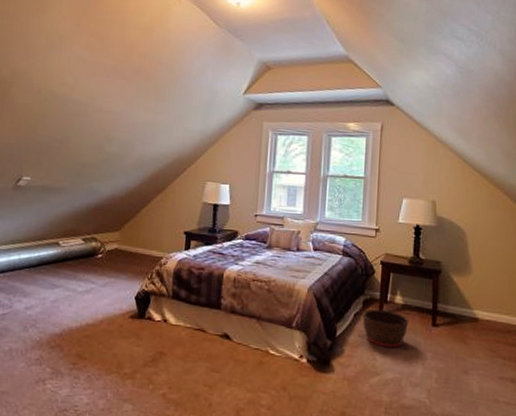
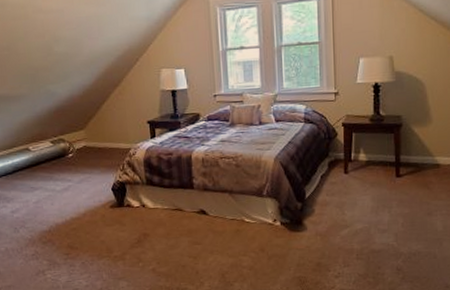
basket: present [362,309,409,348] -> none [328,168,374,202]

